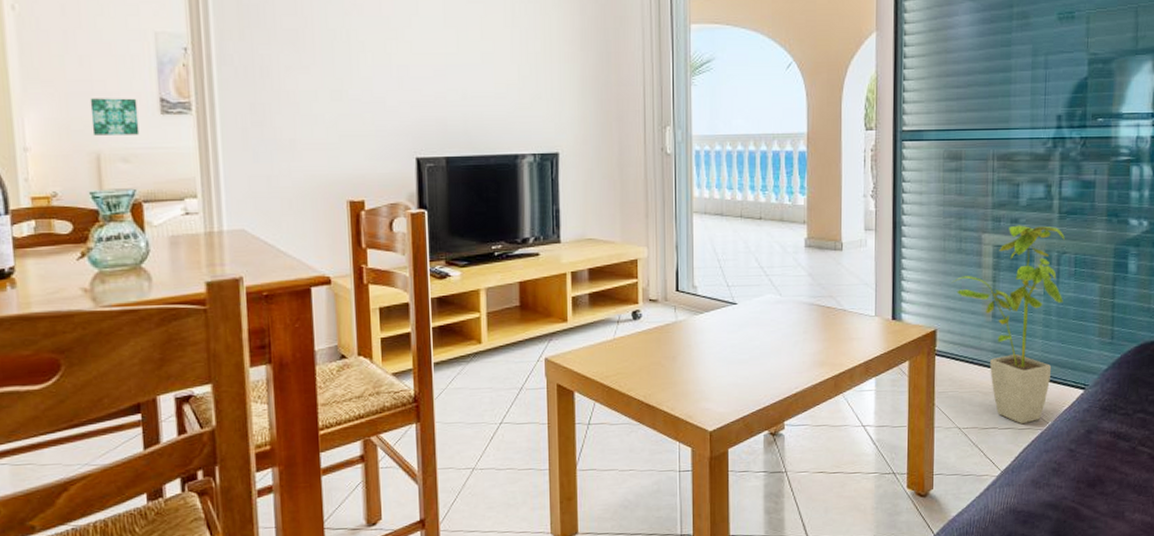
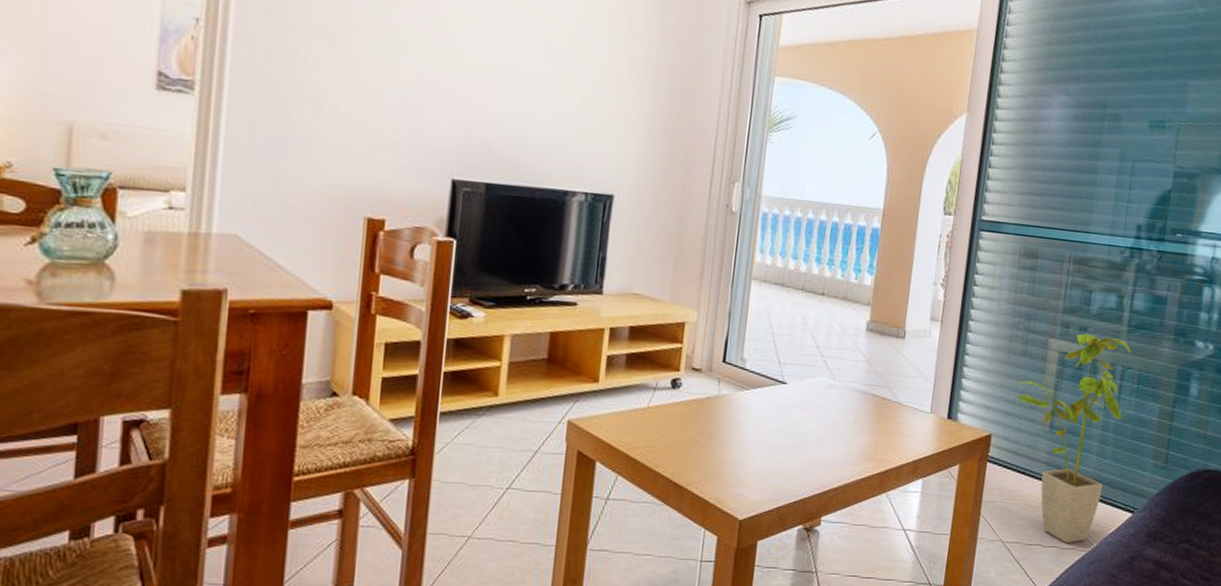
wall art: present [90,98,140,135] -> none [68,59,129,110]

